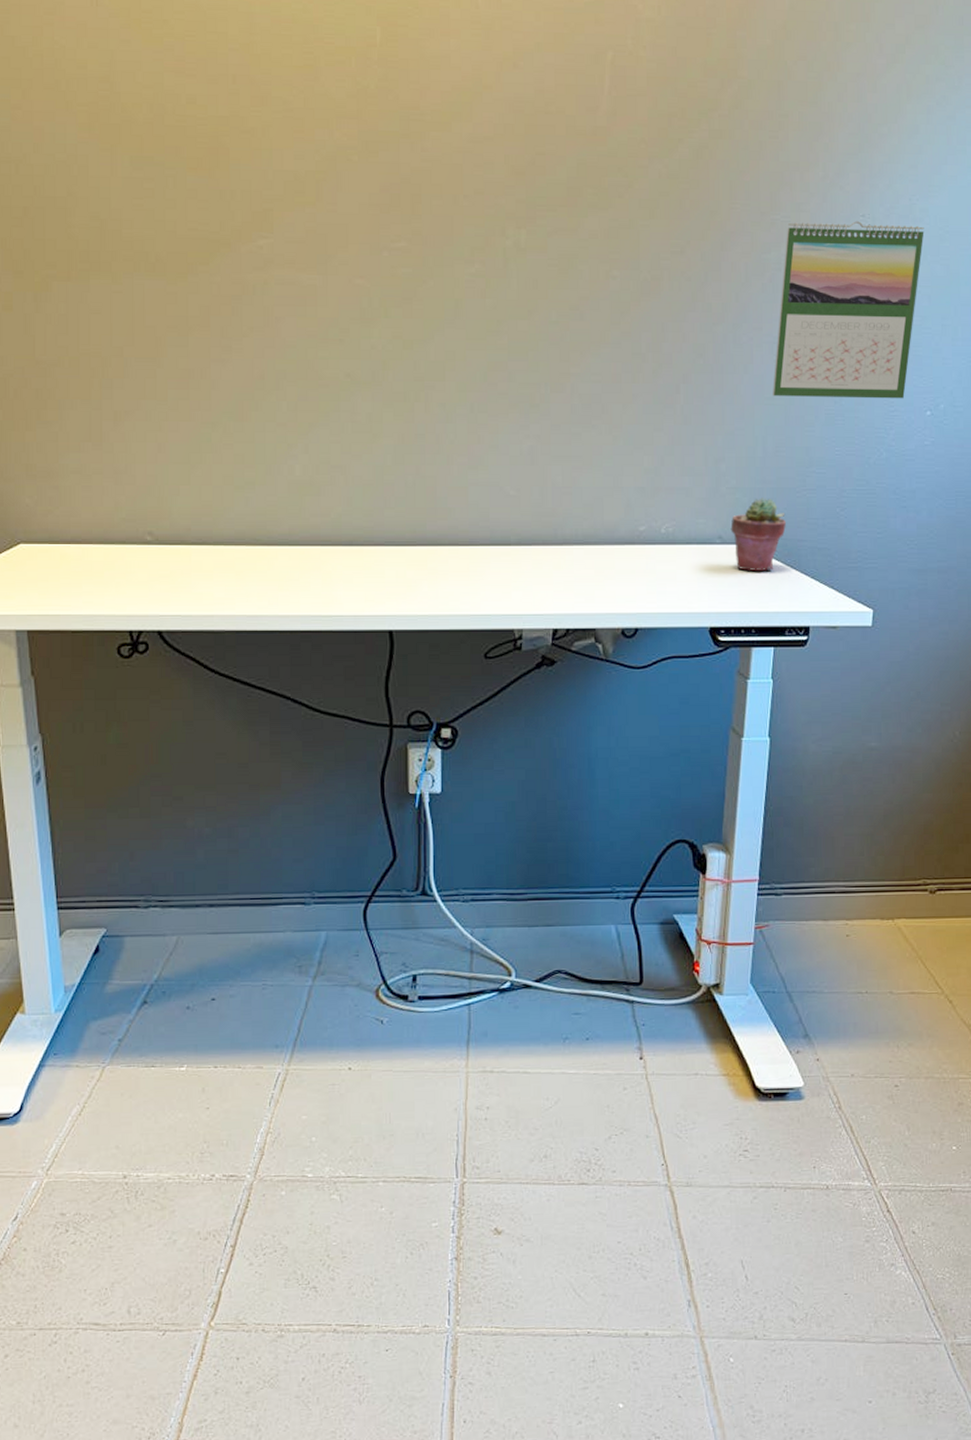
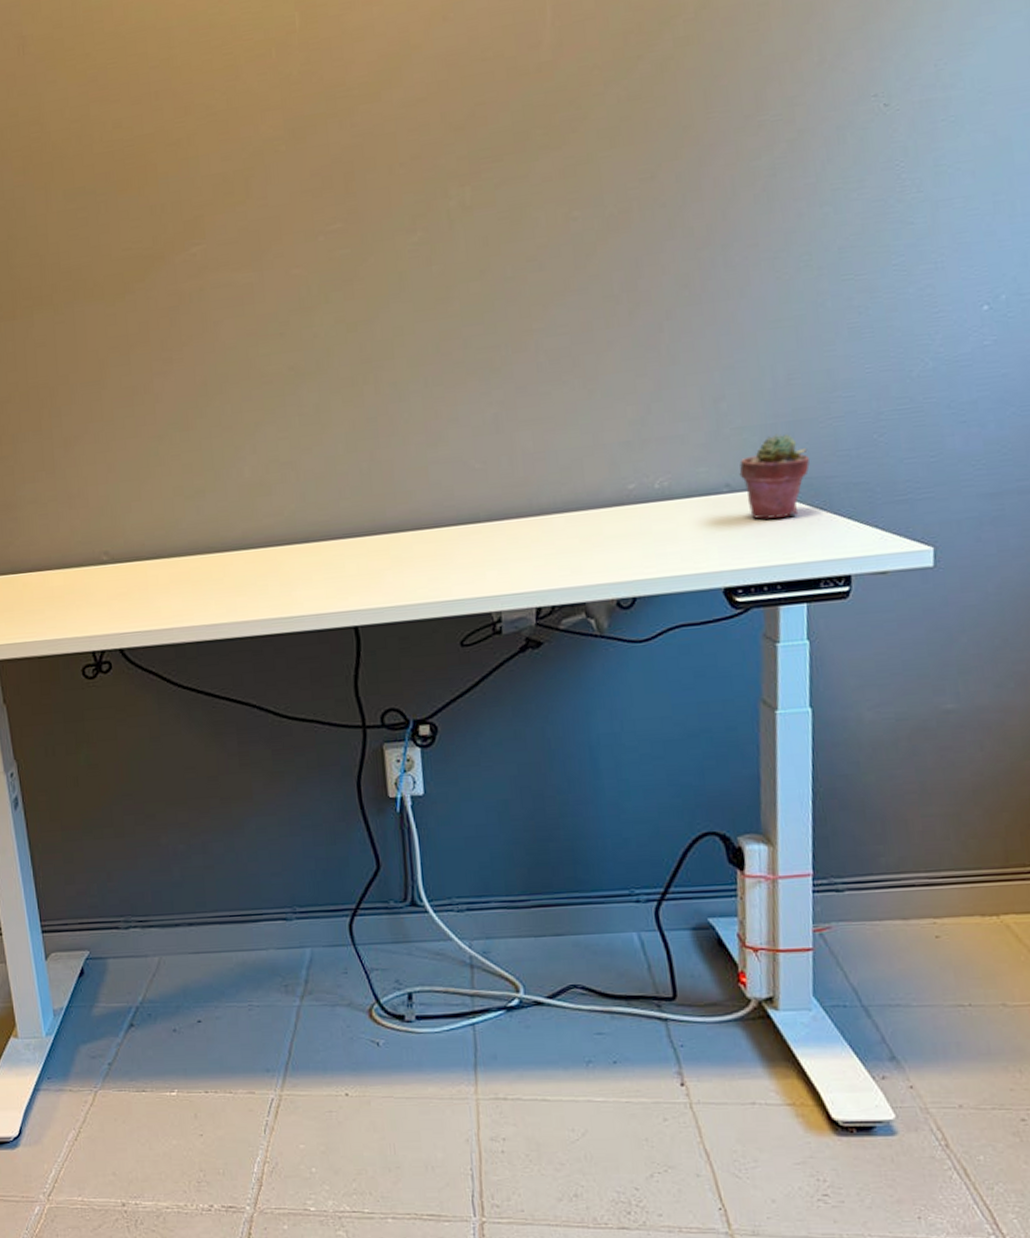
calendar: present [773,221,924,399] -> none [777,93,959,318]

